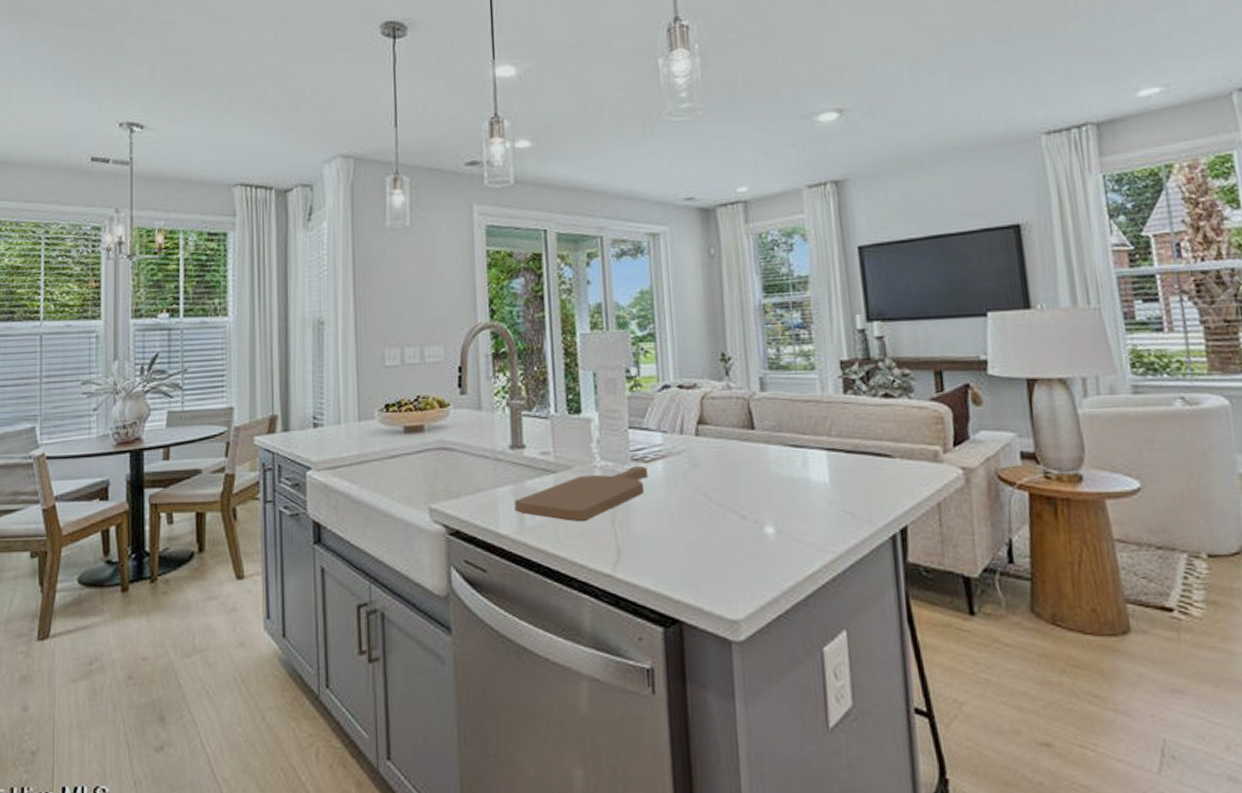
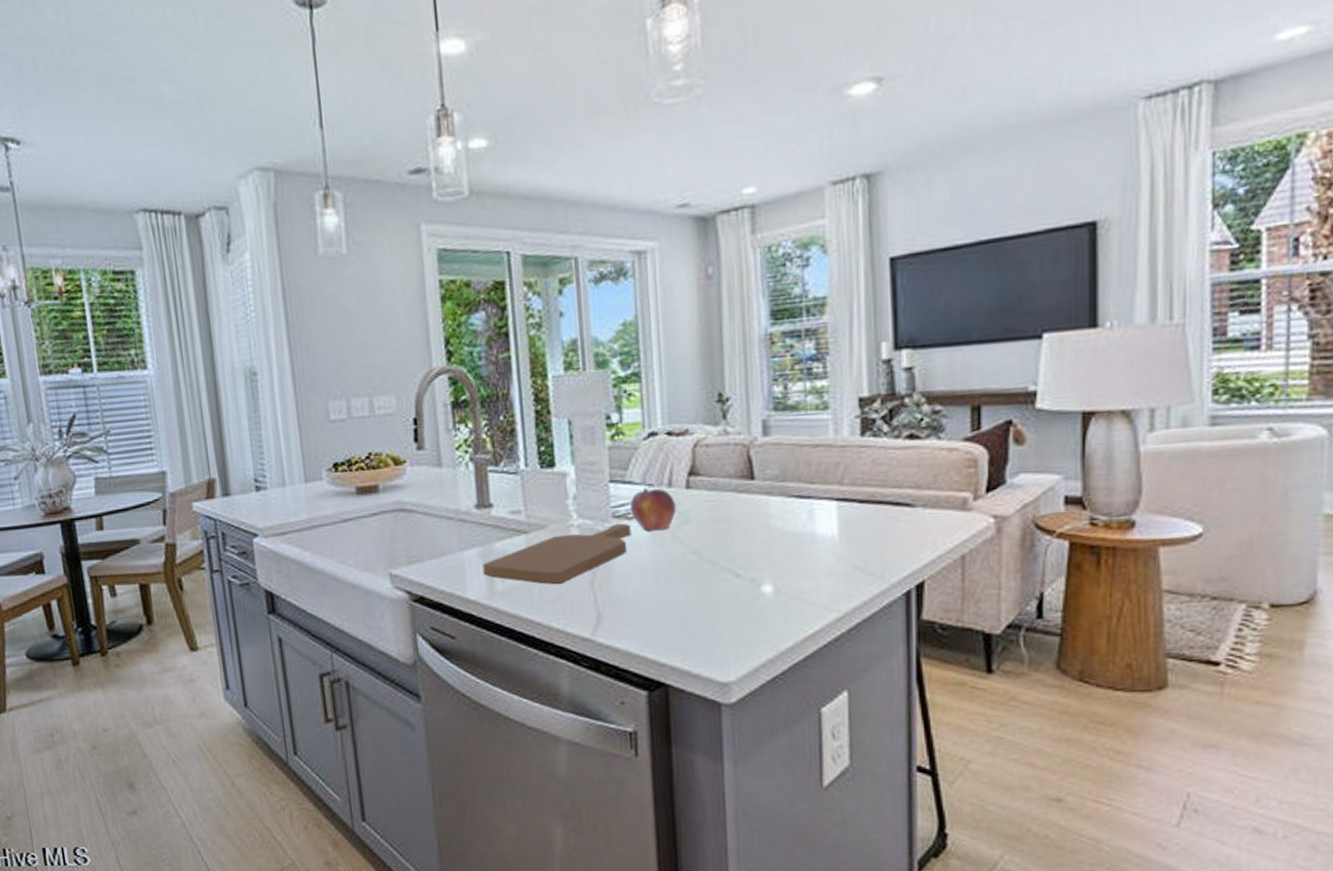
fruit: none [647,434,688,474] -> present [630,487,677,532]

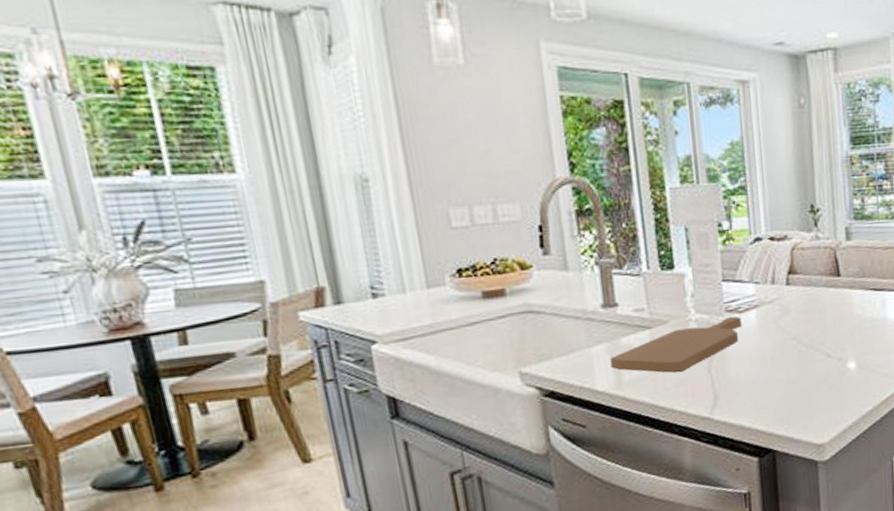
fruit: present [630,487,677,532] -> none [740,285,779,323]

